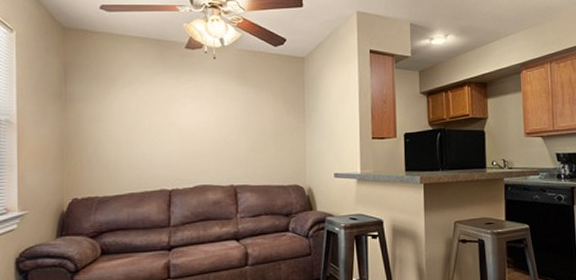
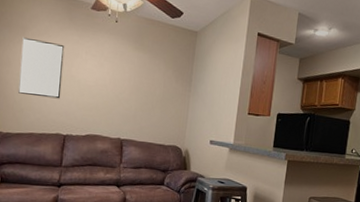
writing board: none [112,88,161,151] -> present [18,37,65,99]

